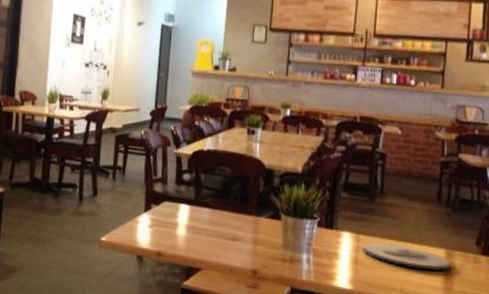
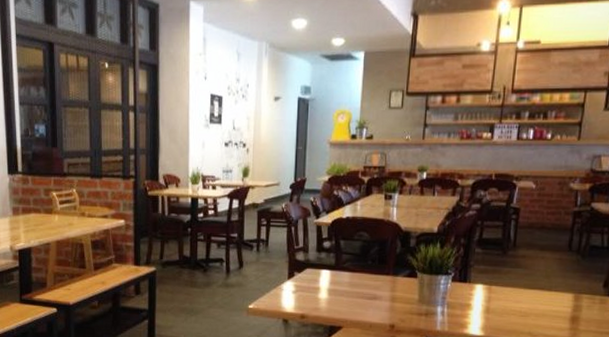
plate: present [363,242,450,271] -> none [495,291,578,314]

